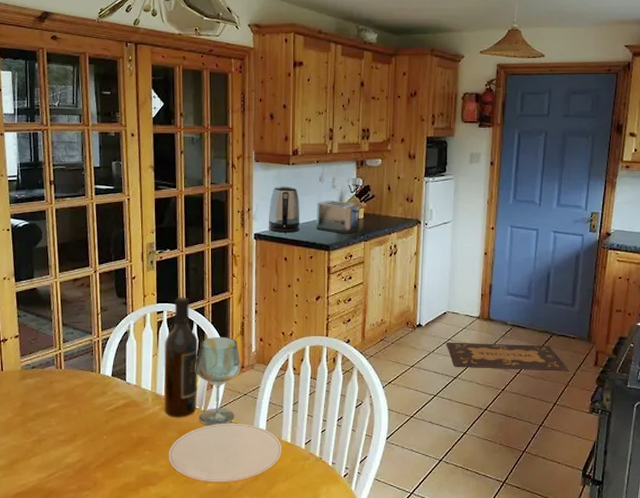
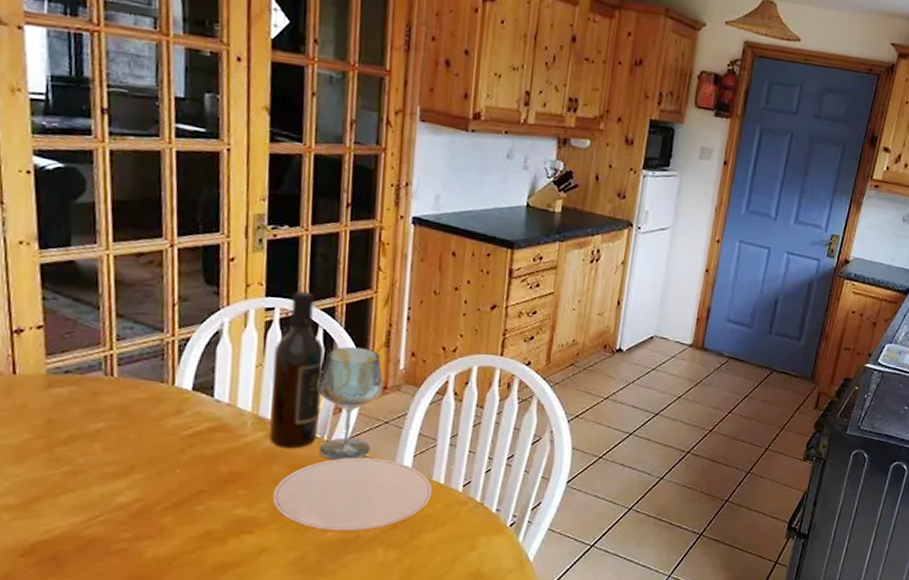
kettle: present [269,186,300,233] -> none [433,158,478,222]
toaster: present [316,200,360,234] -> none [497,183,558,230]
doormat: present [446,342,570,370] -> none [649,372,788,412]

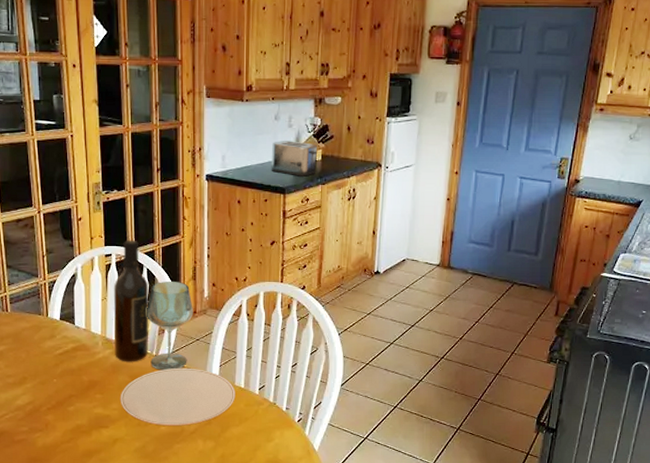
toaster: none [497,183,558,230] -> present [271,140,318,177]

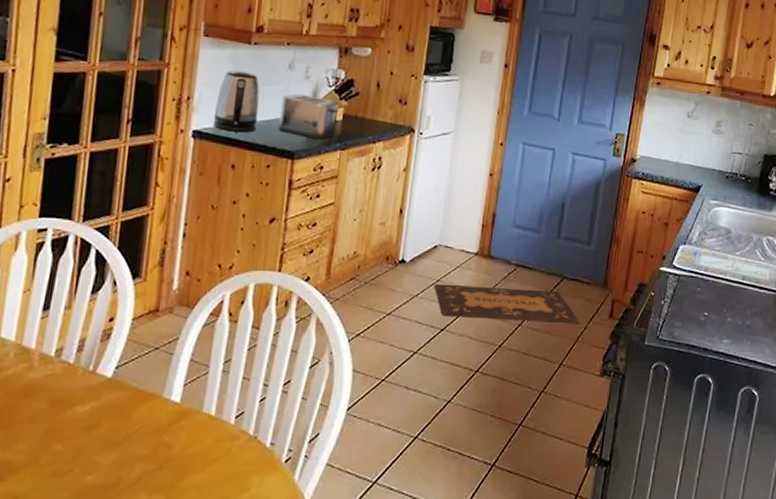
wine bottle: present [113,239,149,361] -> none [31,210,96,380]
plate: present [120,367,236,426] -> none [29,388,203,474]
wine glass: present [146,282,193,371] -> none [83,268,156,393]
kettle: none [221,124,254,174] -> present [214,71,260,133]
doormat: none [404,290,530,320] -> present [434,283,581,323]

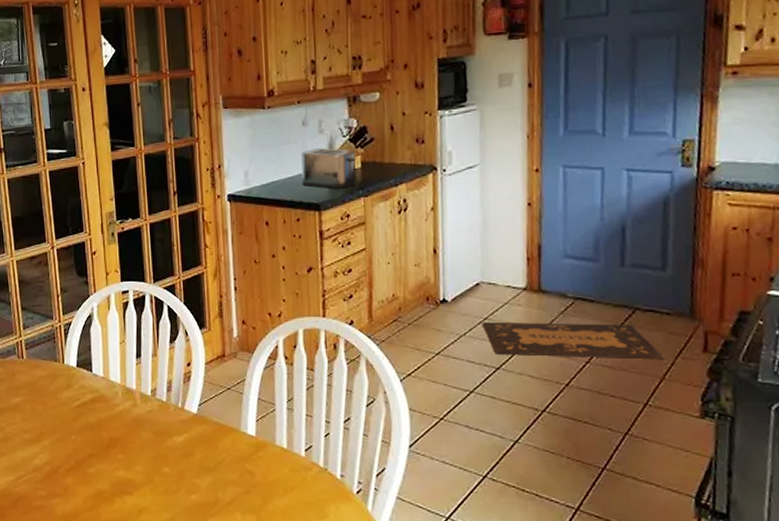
kettle: present [214,71,260,133] -> none [244,135,283,192]

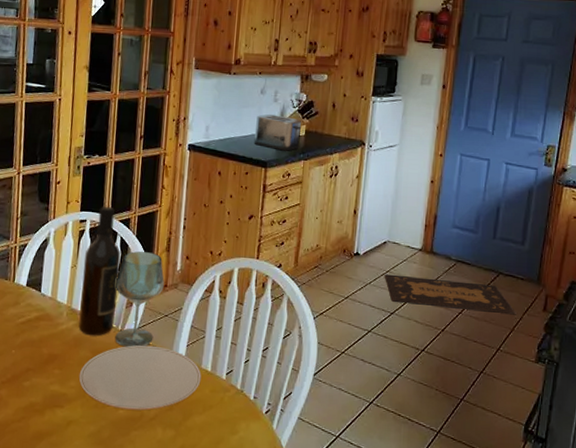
wine bottle: none [131,273,173,415] -> present [78,206,121,335]
plate: none [143,422,277,495] -> present [78,345,202,411]
wine glass: none [168,320,222,426] -> present [115,251,165,348]

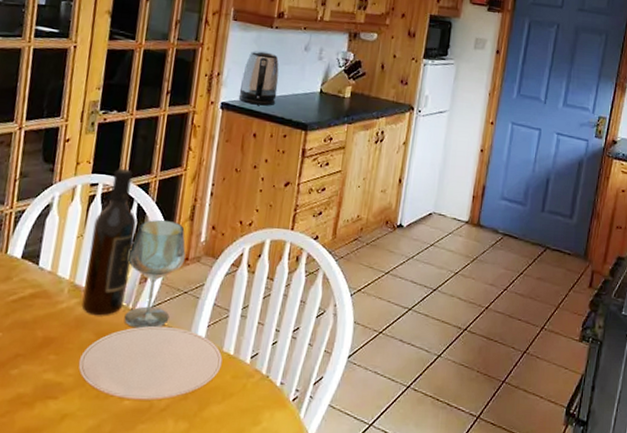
kettle: none [204,96,239,146] -> present [239,51,279,106]
toaster: present [254,113,302,151] -> none [294,72,348,114]
doormat: present [384,274,516,314] -> none [428,247,562,291]

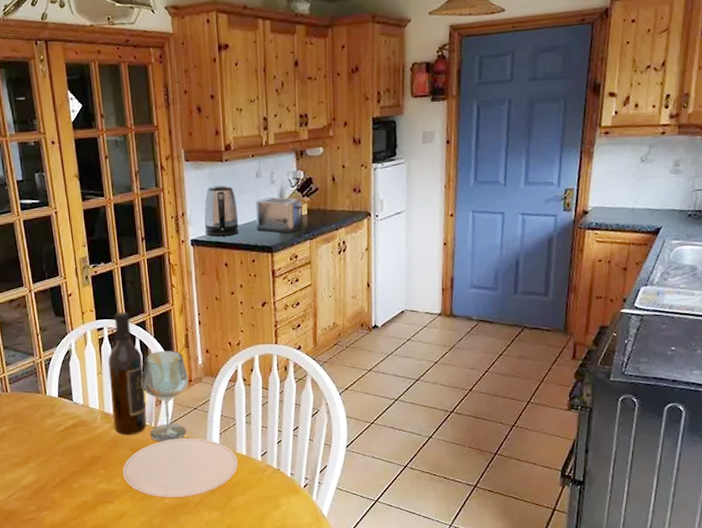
toaster: none [294,72,348,114] -> present [255,197,303,234]

